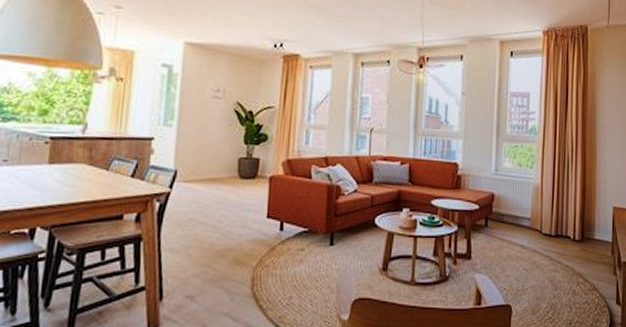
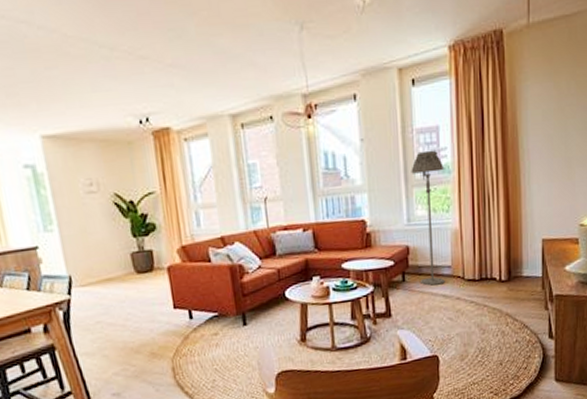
floor lamp: none [502,112,531,235] -> present [411,150,445,286]

